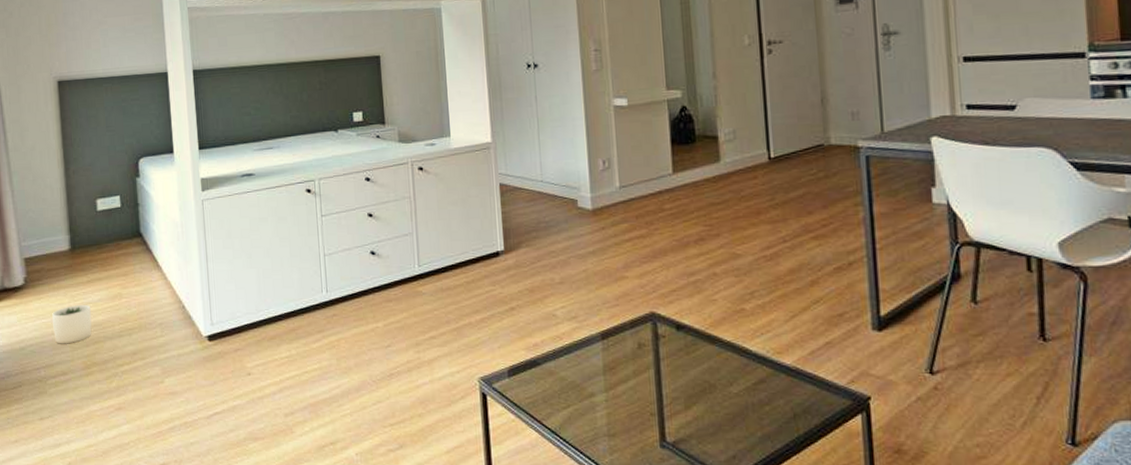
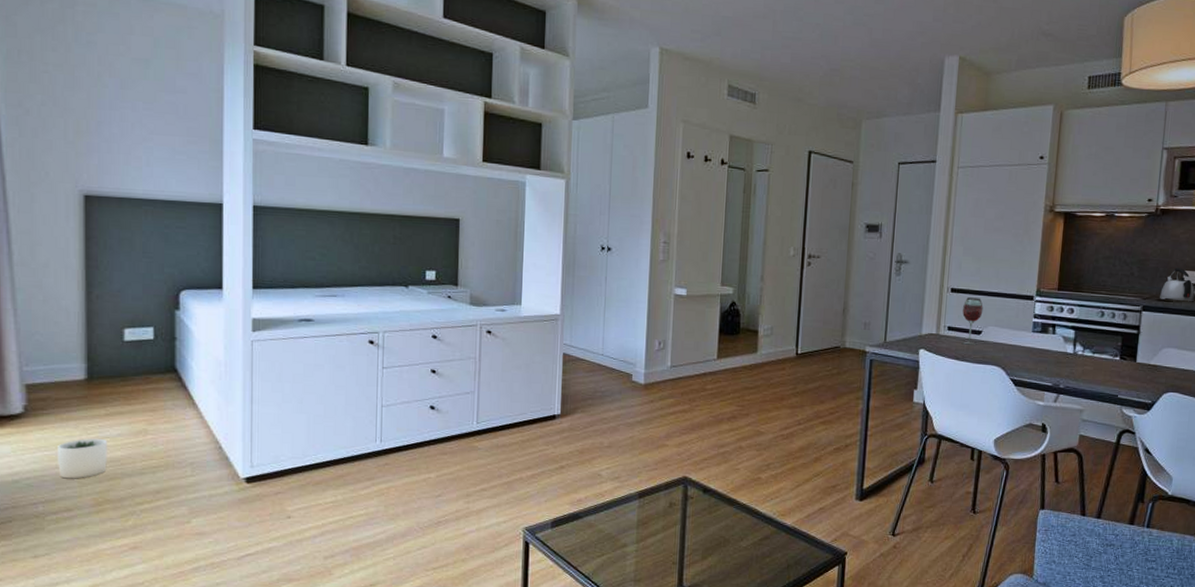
wineglass: none [984,64,1014,126] -> present [960,297,983,346]

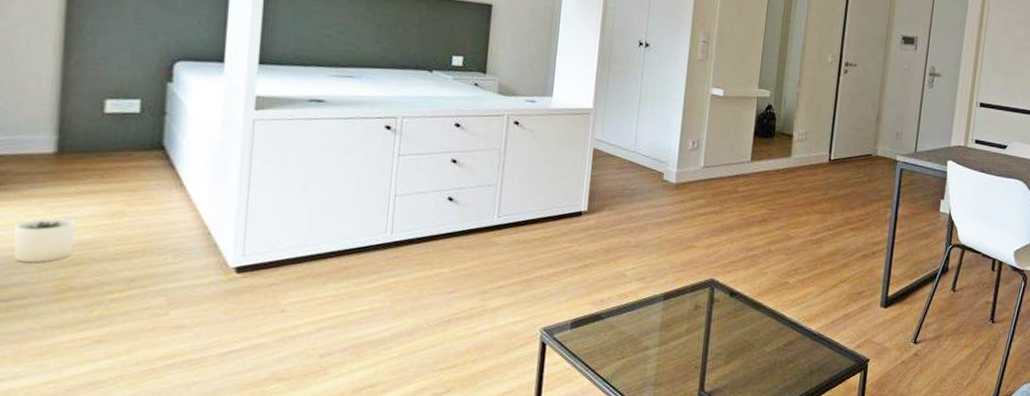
wineglass: present [960,297,983,346] -> none [986,112,1009,160]

